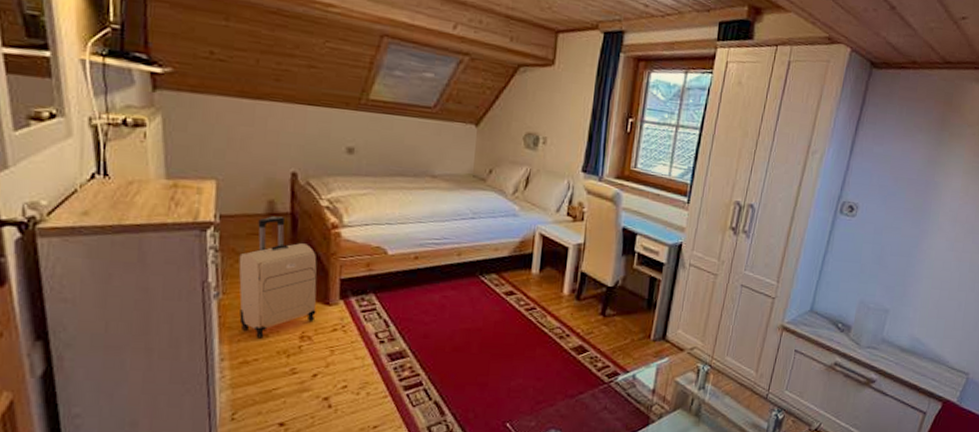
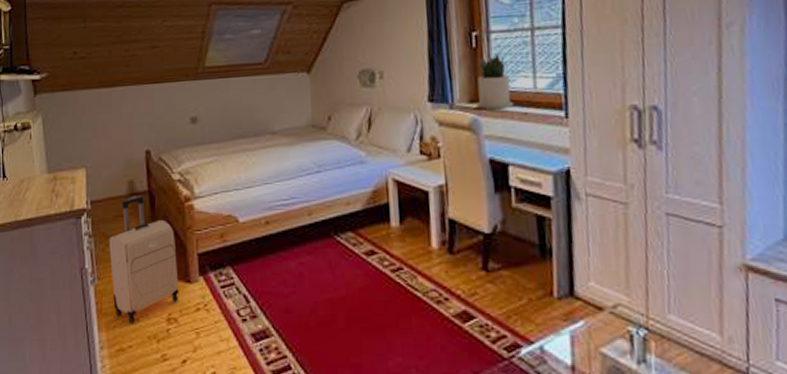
planter: none [621,139,651,188] -> present [476,54,513,110]

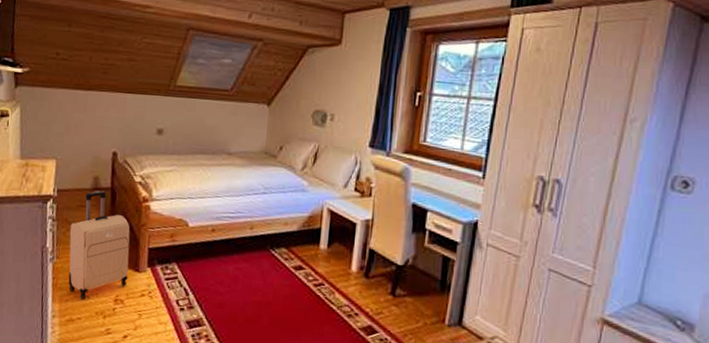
planter: present [476,54,513,110] -> none [409,113,441,163]

